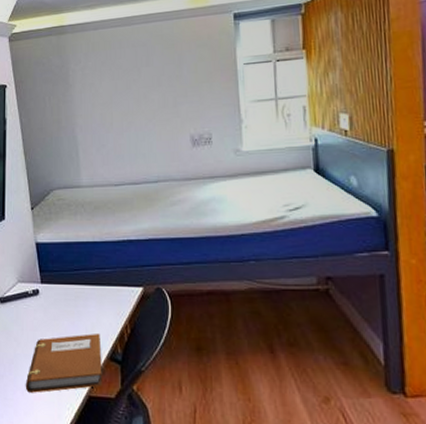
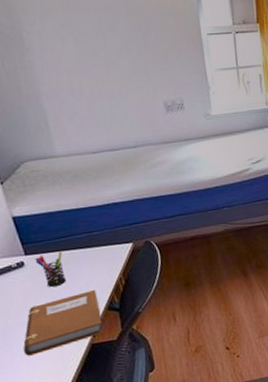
pen holder: none [49,285,74,323] -> present [35,251,66,288]

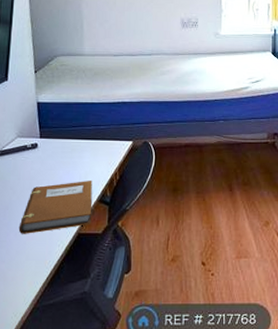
pen holder: present [35,251,66,288] -> none [47,139,71,172]

